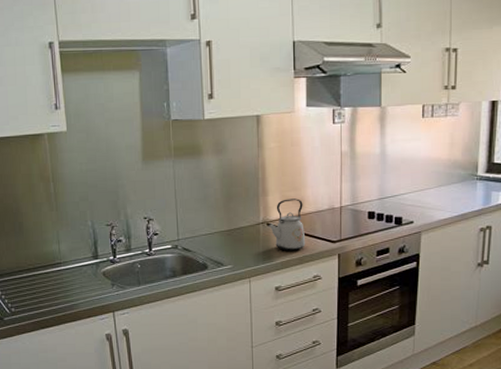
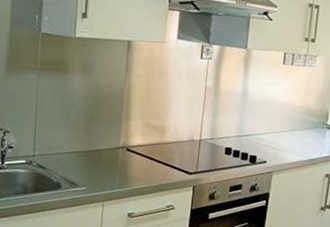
kettle: present [268,198,306,251] -> none [127,126,164,179]

